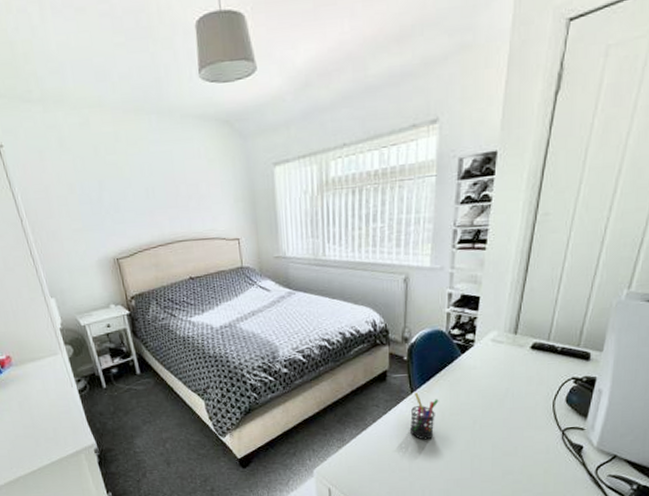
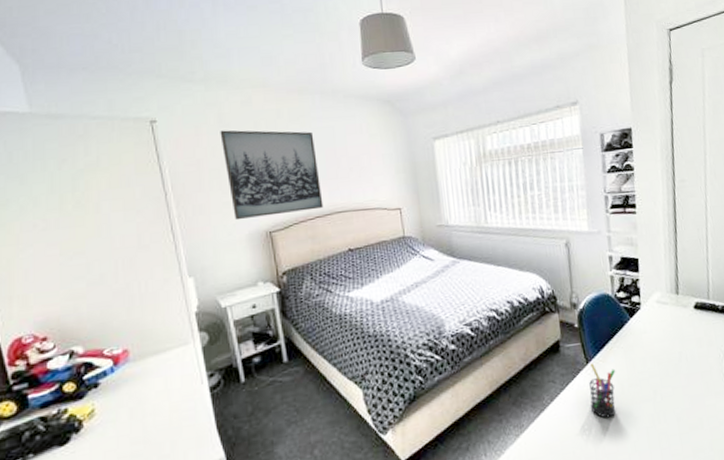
wall art: none [62,155,165,247] -> present [220,130,324,220]

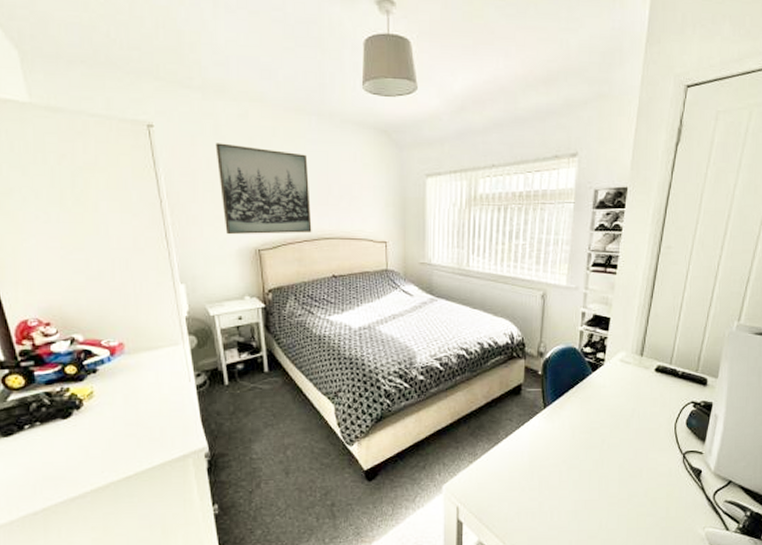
pen holder: present [589,363,616,418] -> none [541,408,570,458]

